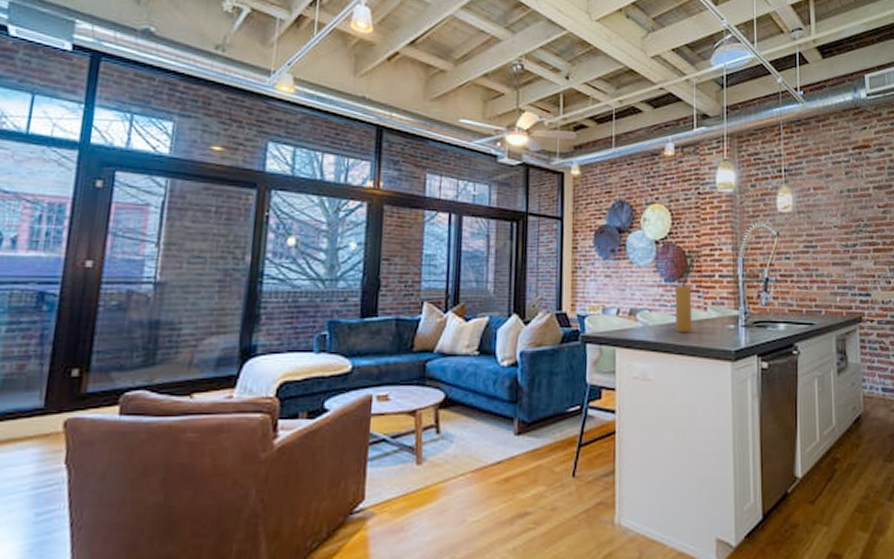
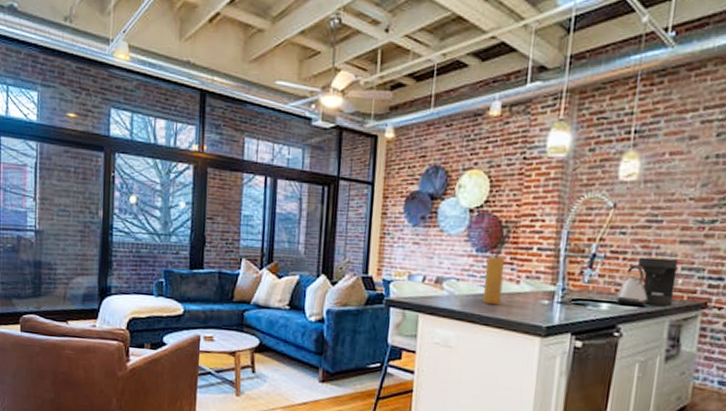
kettle: none [789,286,817,325] -> present [615,264,649,307]
coffee maker: none [804,279,835,324] -> present [638,257,679,307]

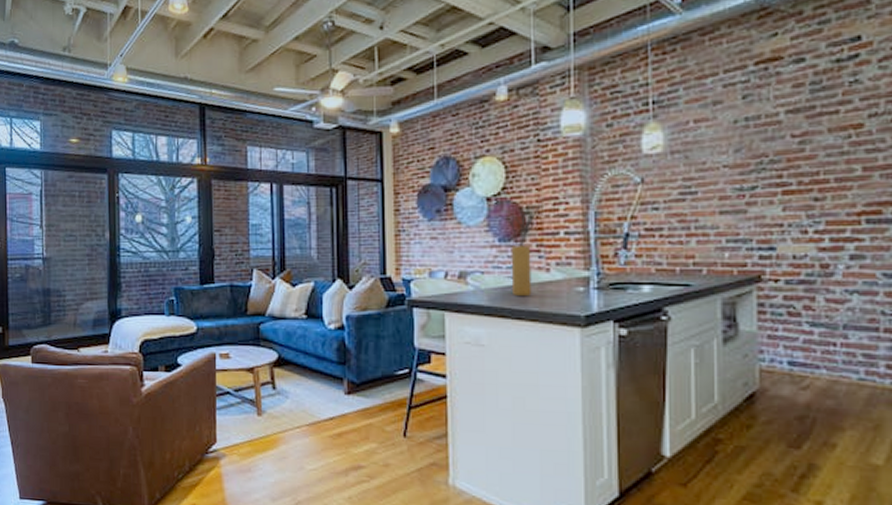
kettle: present [615,264,649,307] -> none [657,240,695,286]
coffee maker: present [638,257,679,307] -> none [677,231,722,284]

